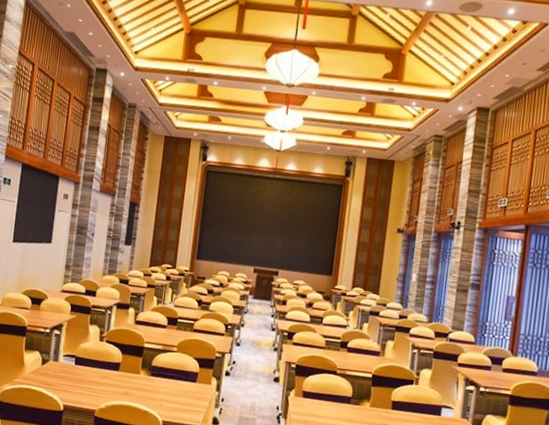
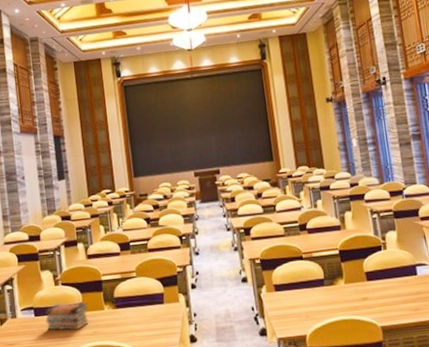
book stack: none [83,358,126,387] -> present [44,302,89,331]

